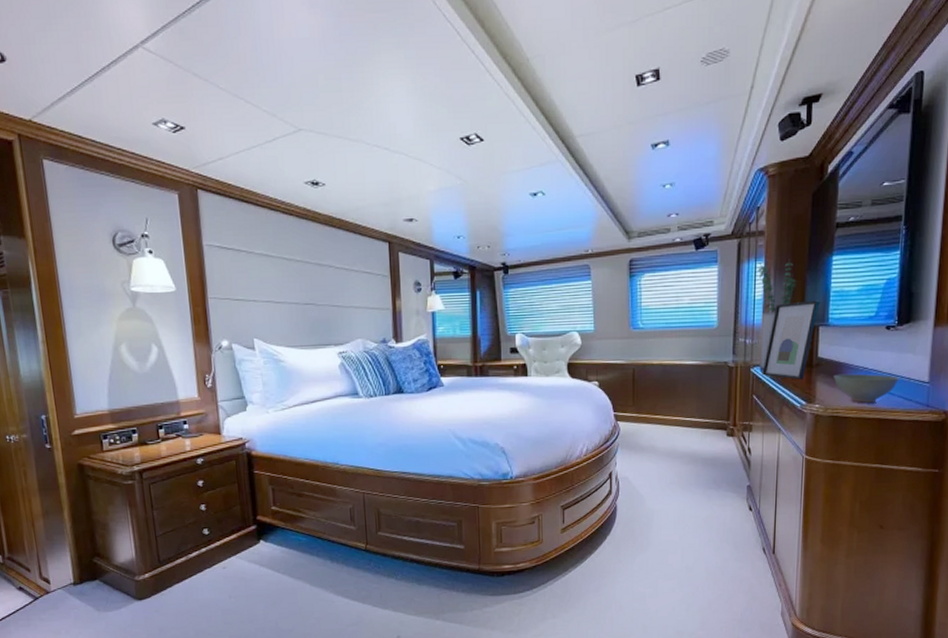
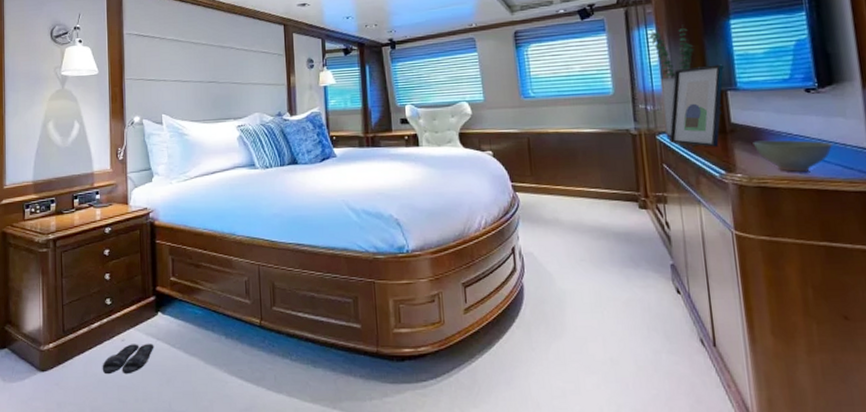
slippers: none [203,570,258,599] -> present [102,343,154,373]

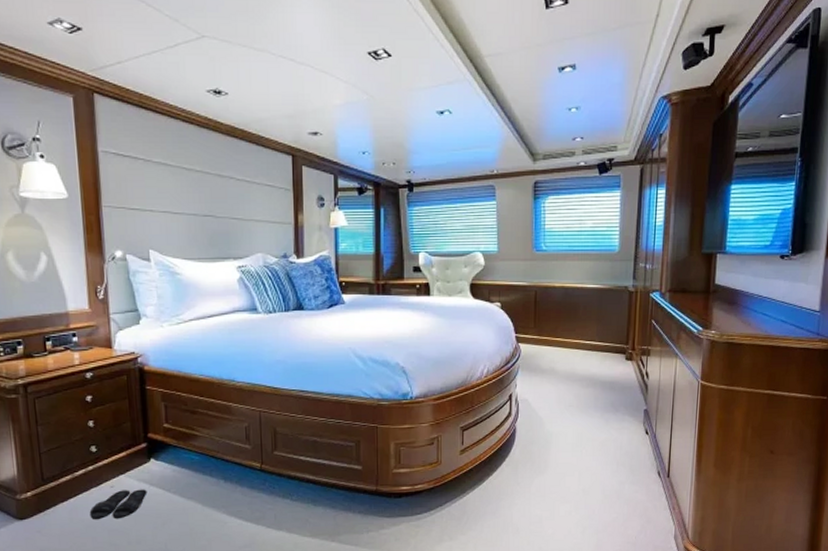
vase: present [649,24,695,137] -> none [659,186,697,295]
picture frame: present [669,64,725,147] -> none [661,228,719,306]
bowl: present [752,140,833,172] -> none [729,301,793,330]

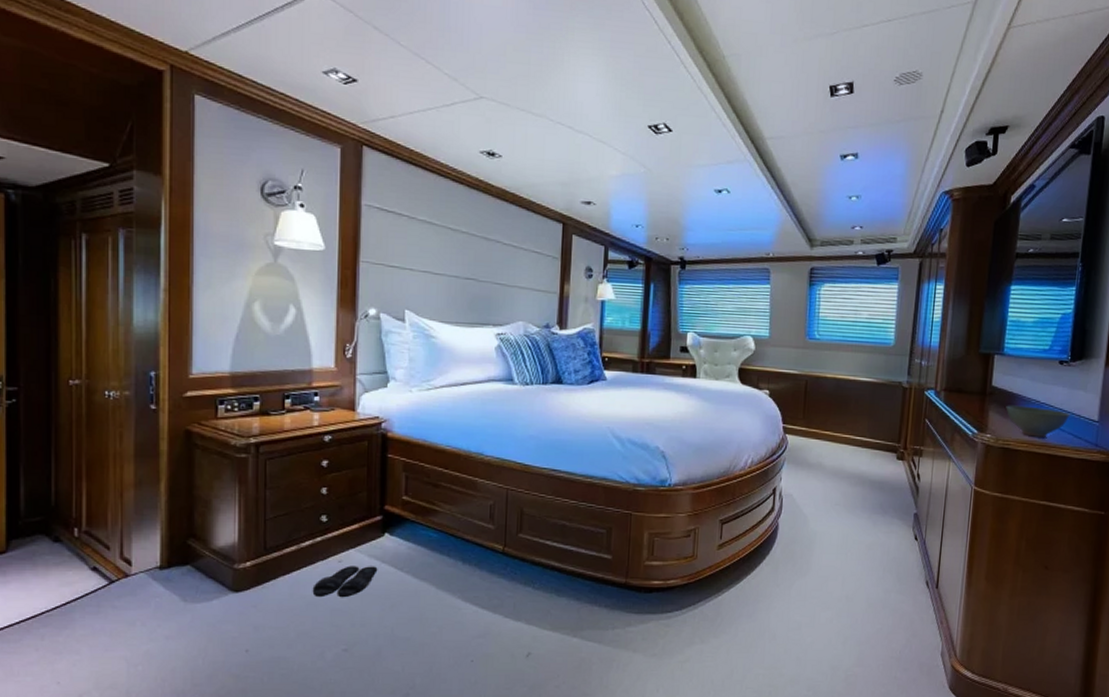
bowl: none [729,301,793,330] -> present [1006,405,1071,437]

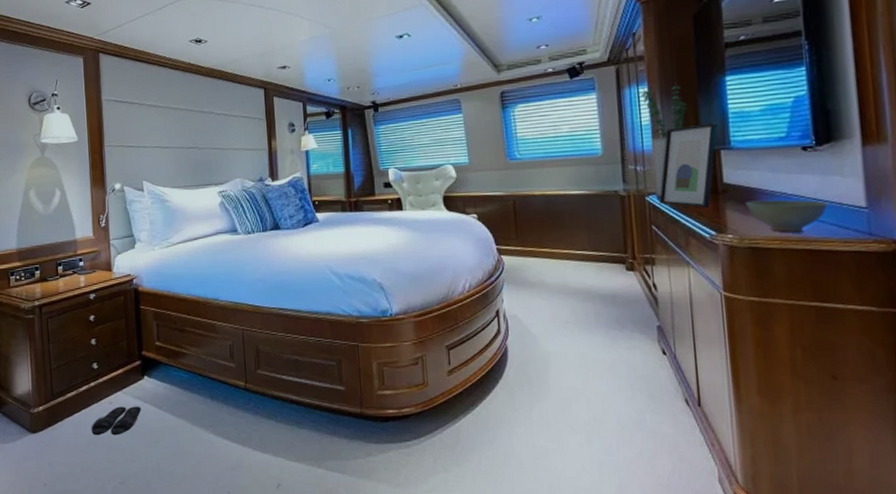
vase: none [934,284,975,393] -> present [641,82,688,198]
picture frame: none [936,327,998,407] -> present [659,123,719,208]

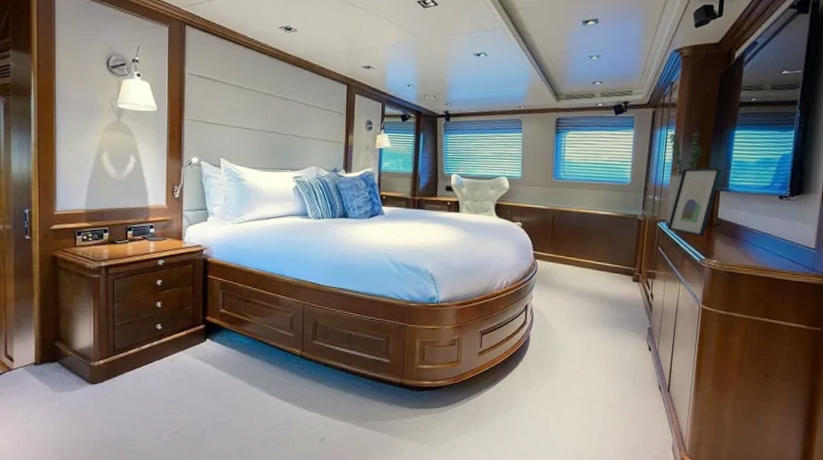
slippers: present [91,406,141,435] -> none [151,365,202,390]
bowl: present [745,199,829,232] -> none [730,234,790,263]

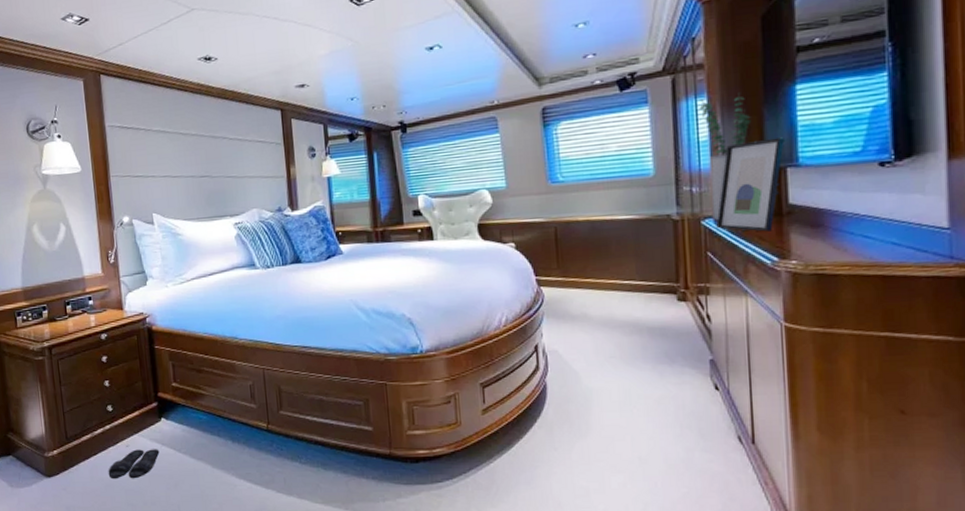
slippers: none [151,365,202,390] -> present [108,449,160,478]

